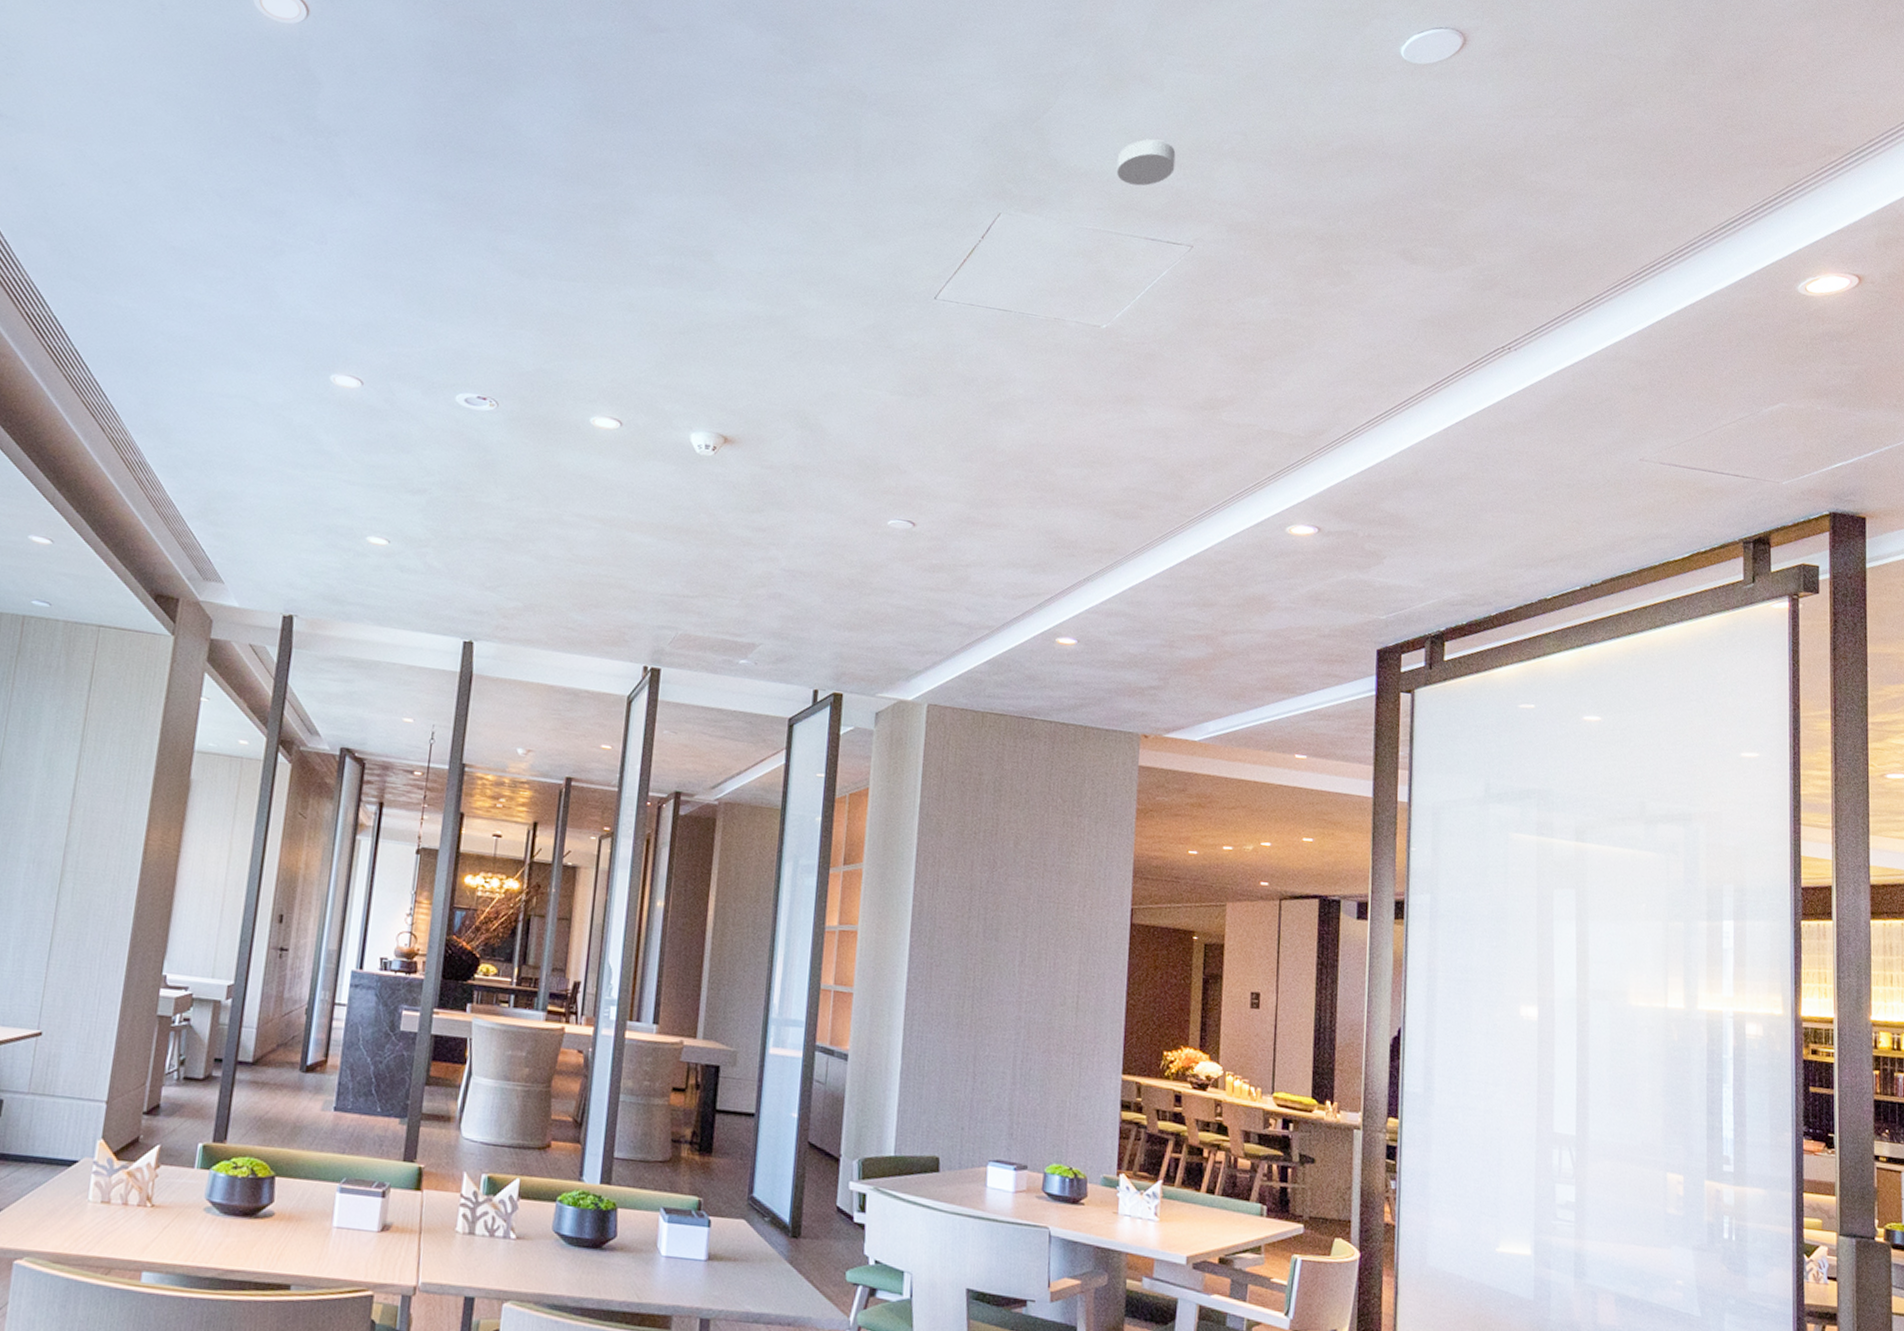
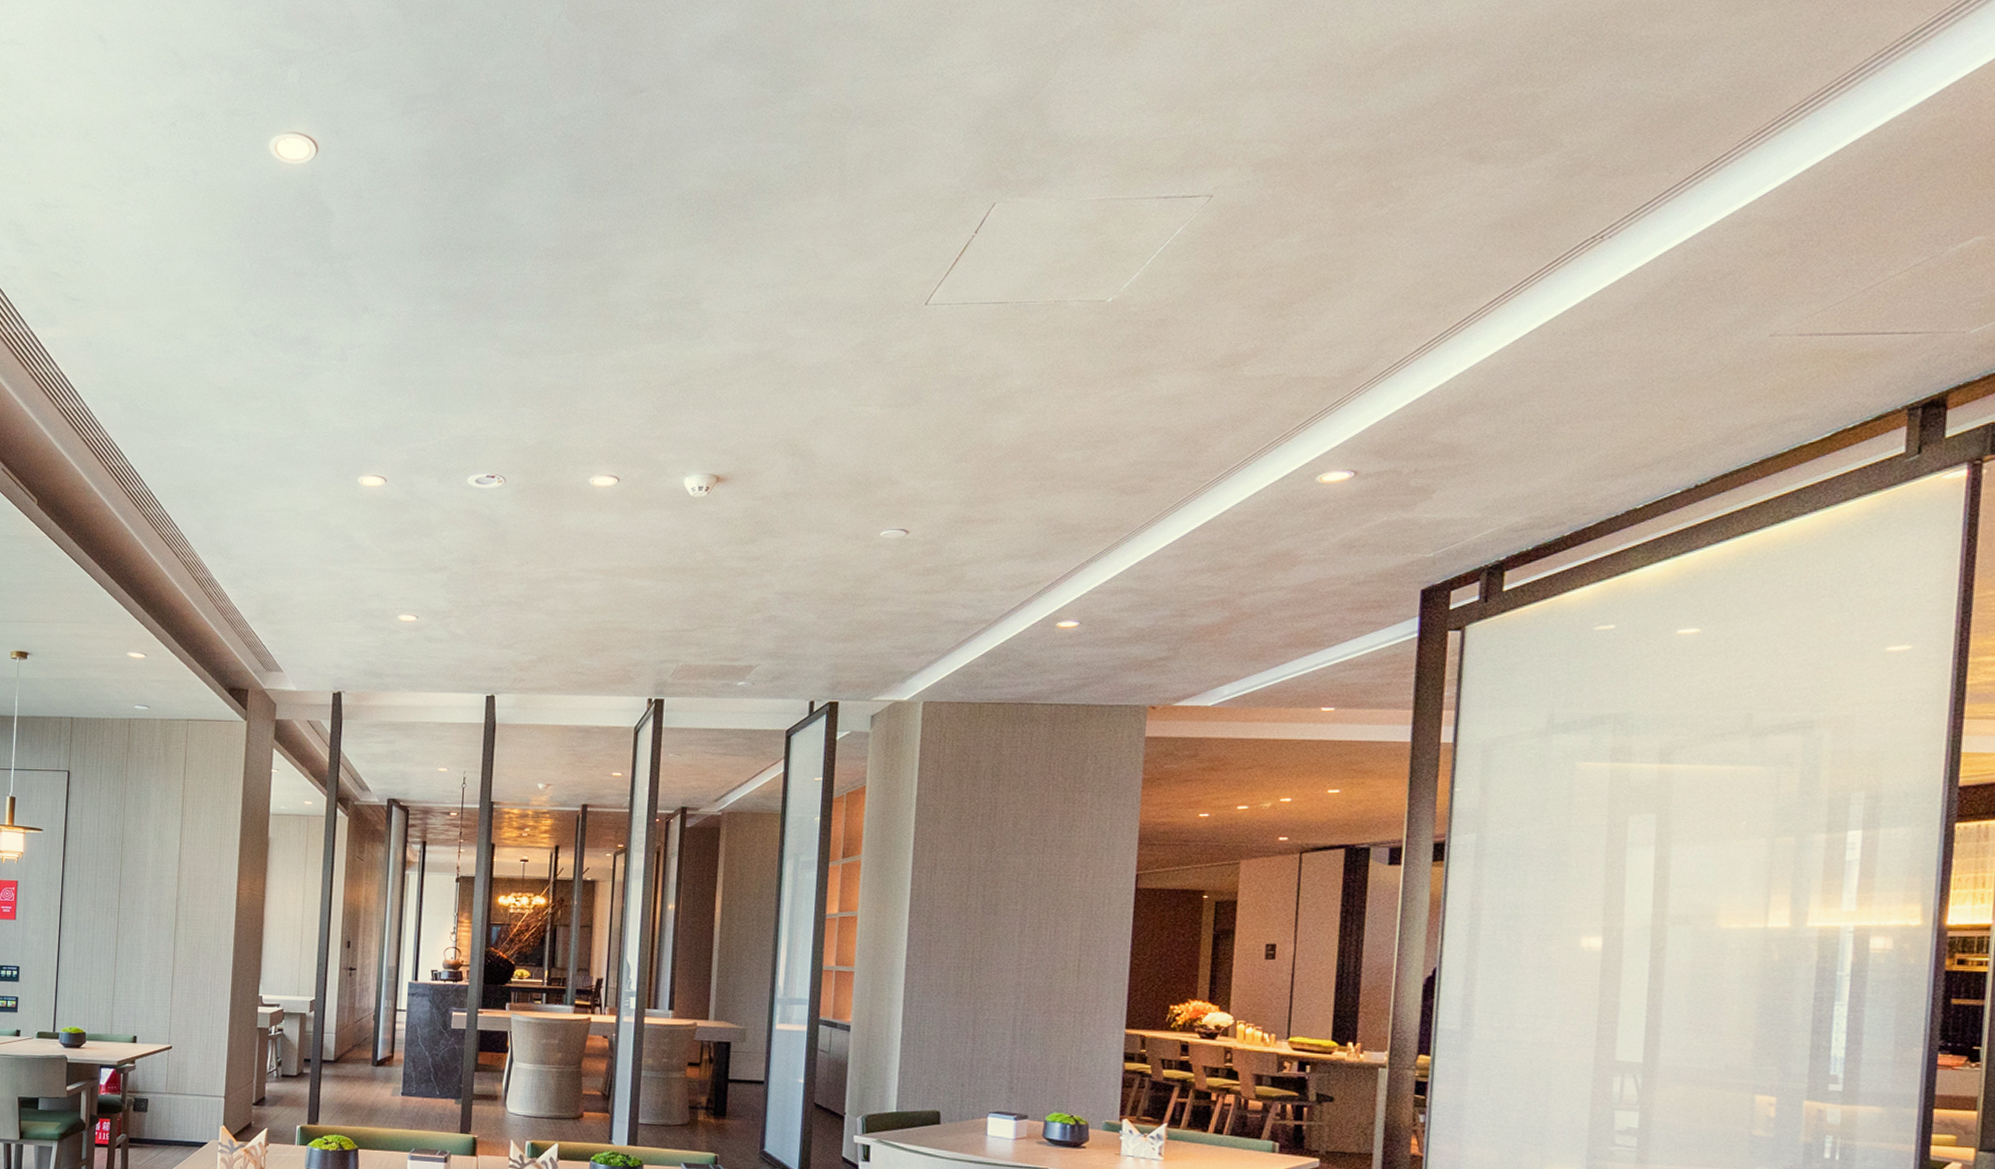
smoke detector: present [1117,139,1176,186] -> none [1125,87,1194,143]

